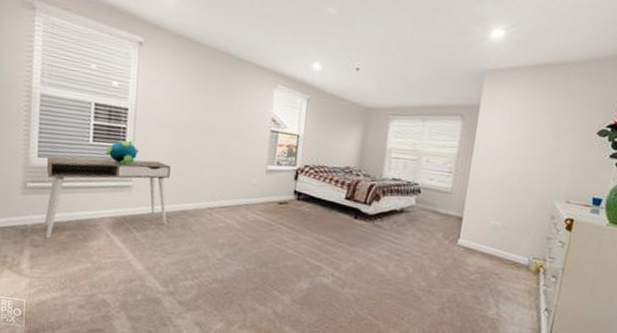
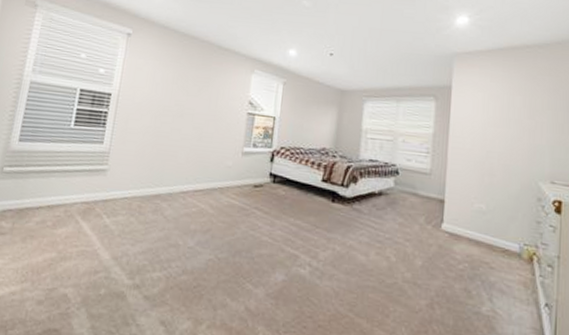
desk: present [44,156,170,239] -> none [14,140,147,226]
globe: present [105,140,140,165] -> none [85,124,118,148]

